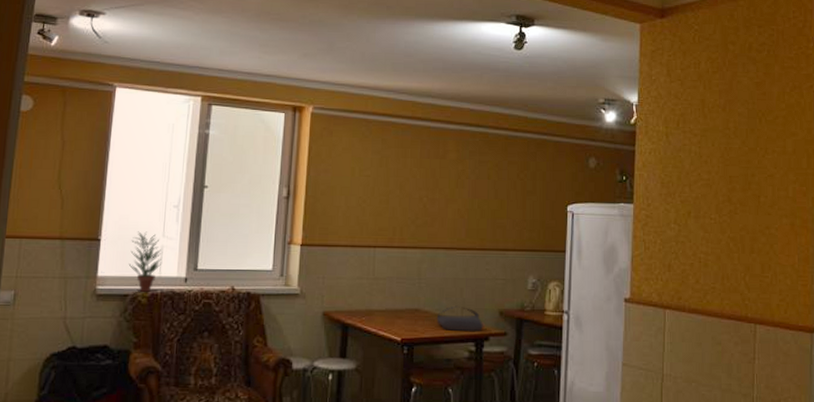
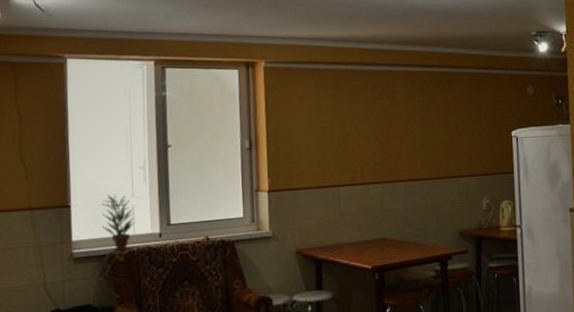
bag: present [436,305,484,332] -> none [402,231,447,255]

